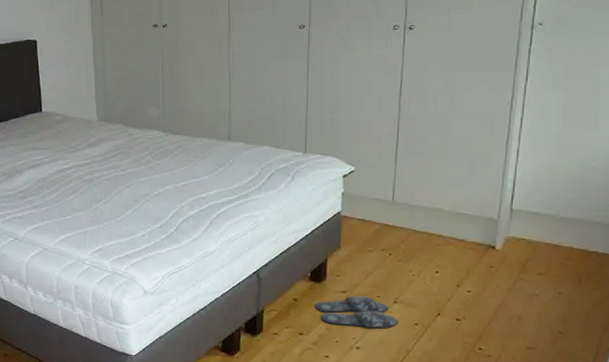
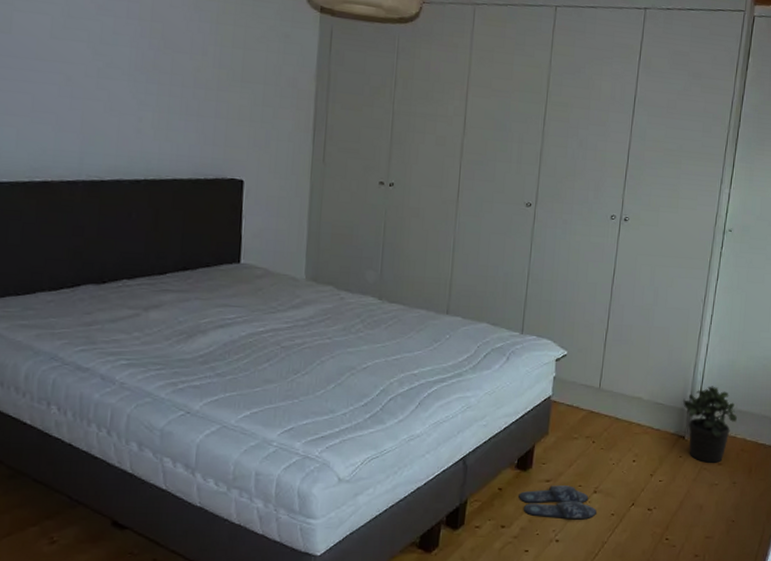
potted plant: none [490,193,559,274] -> present [682,386,737,464]

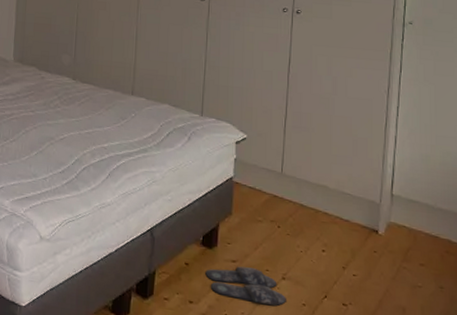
potted plant: present [682,386,737,464] -> none [372,179,437,263]

